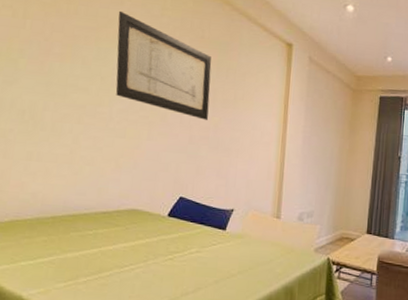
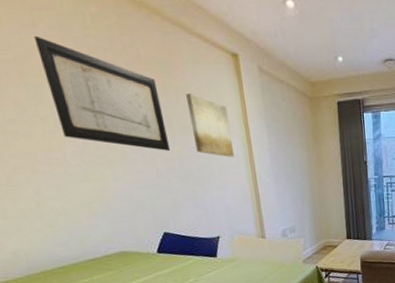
wall art: none [232,71,271,134] -> present [186,92,235,157]

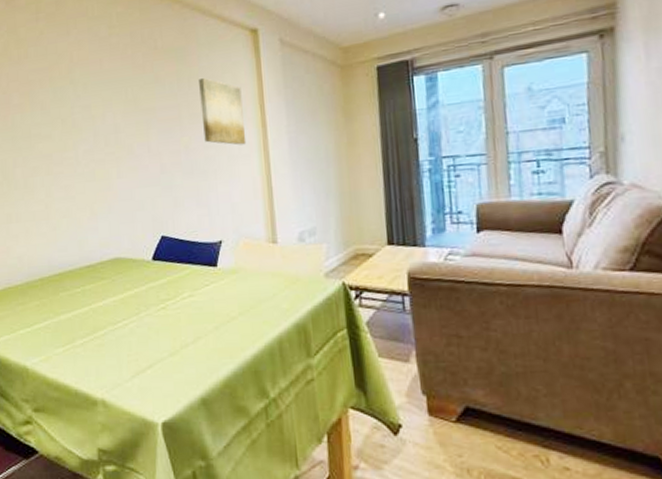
wall art: present [33,35,171,151] -> none [66,41,178,143]

